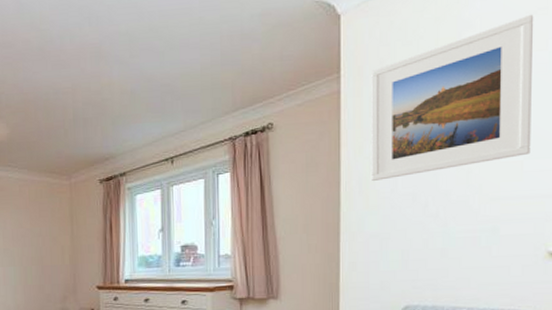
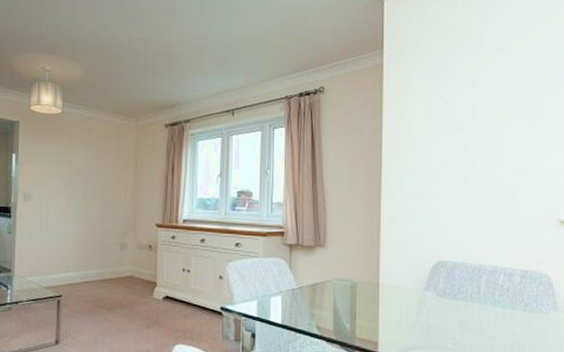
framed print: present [370,14,534,181] -> none [408,16,543,146]

